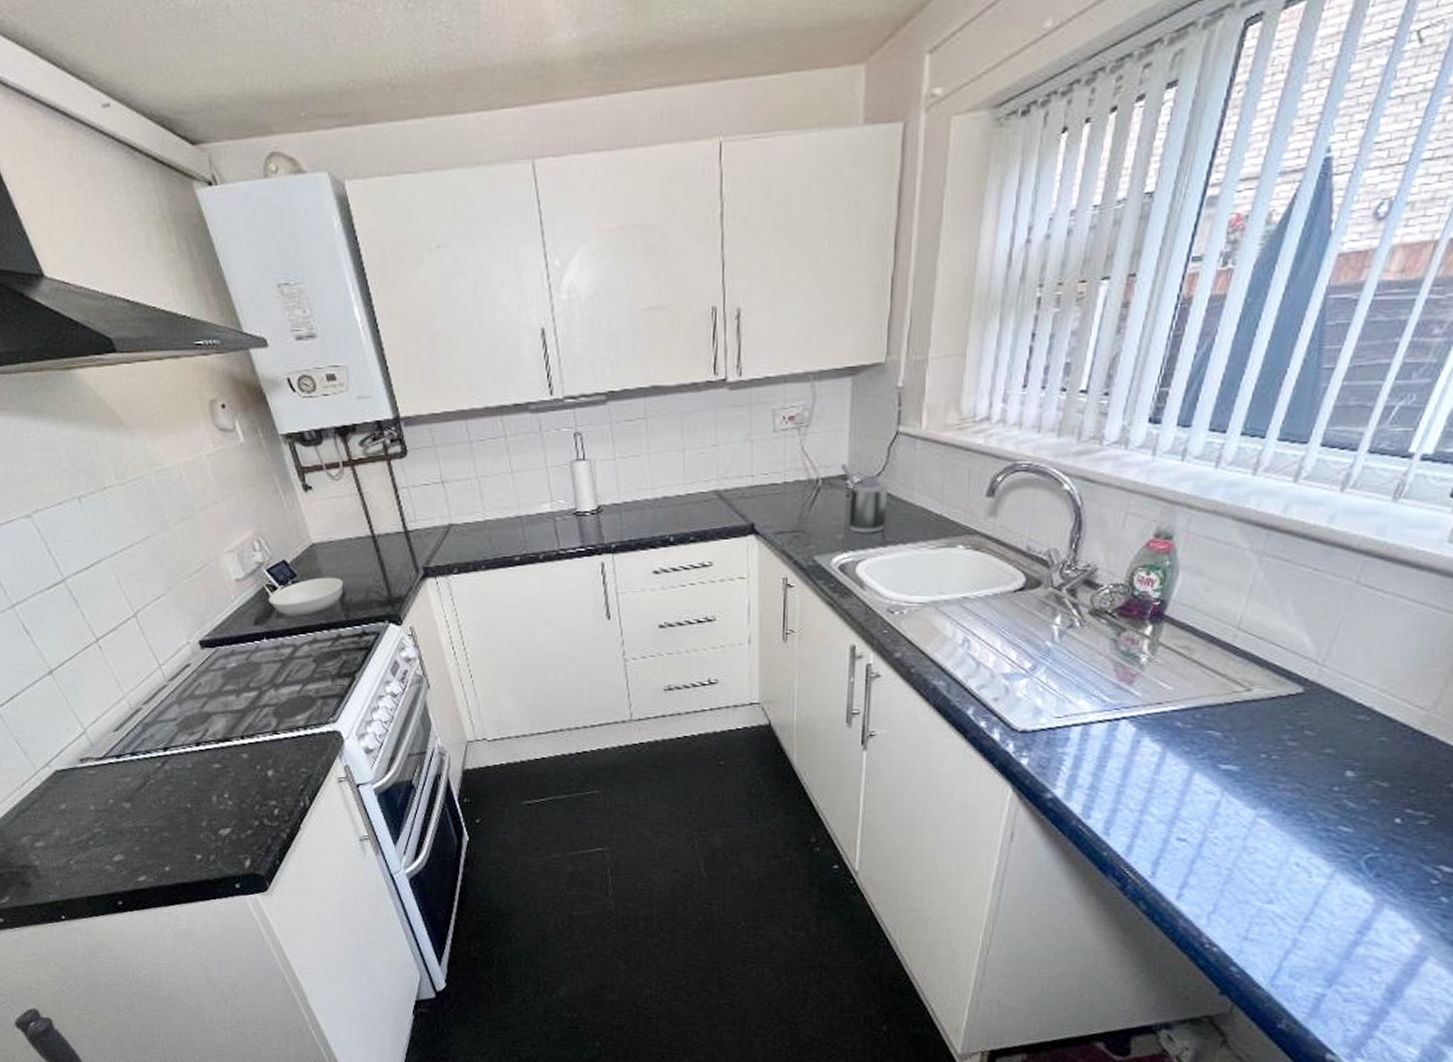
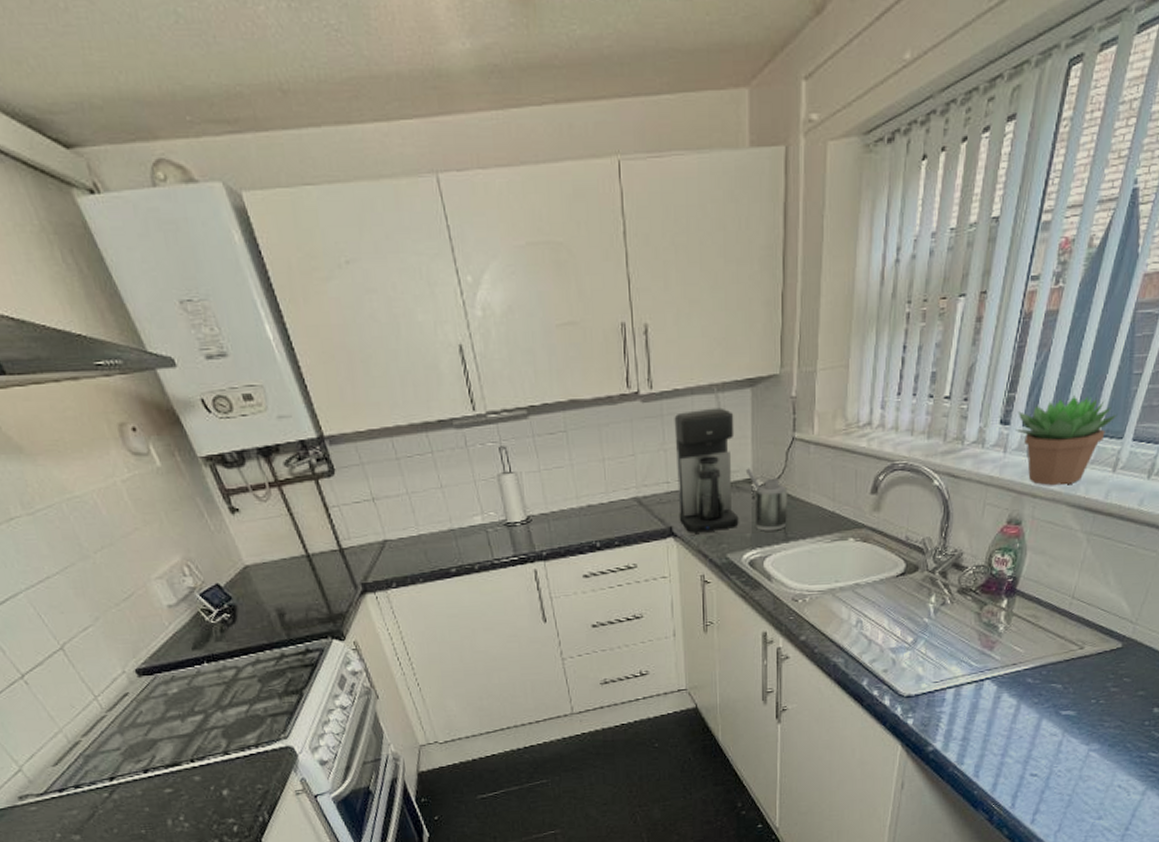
bowl: present [269,577,344,618] -> none [205,598,283,640]
coffee maker: none [762,397,831,532] -> present [674,407,739,533]
succulent plant: none [1168,392,1301,496] -> present [1015,395,1118,486]

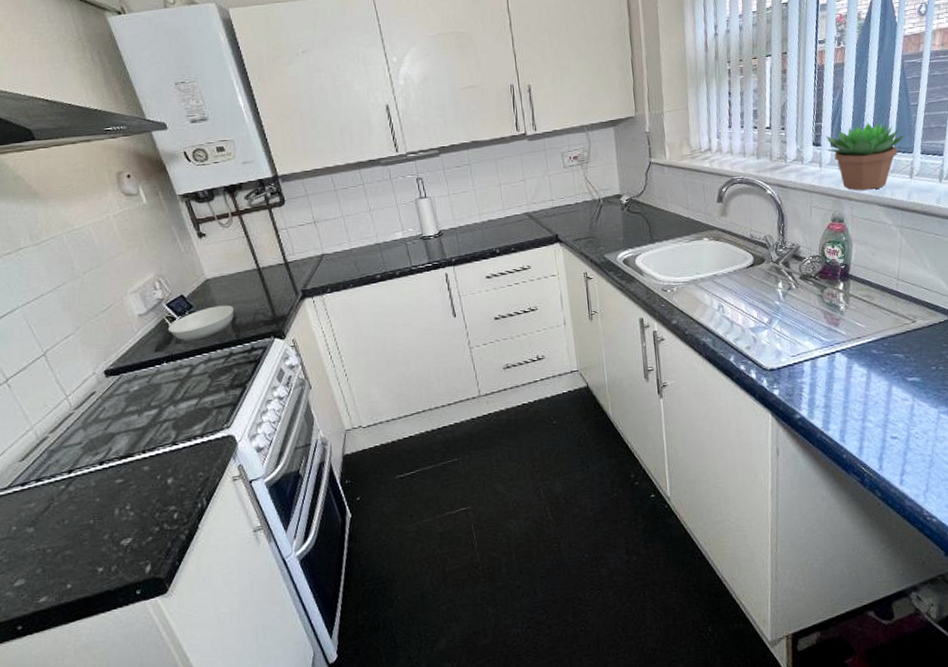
bowl: none [205,598,283,640] -> present [168,305,235,342]
coffee maker: present [674,407,739,533] -> none [554,142,612,239]
soap dispenser: present [745,468,788,531] -> none [614,186,652,235]

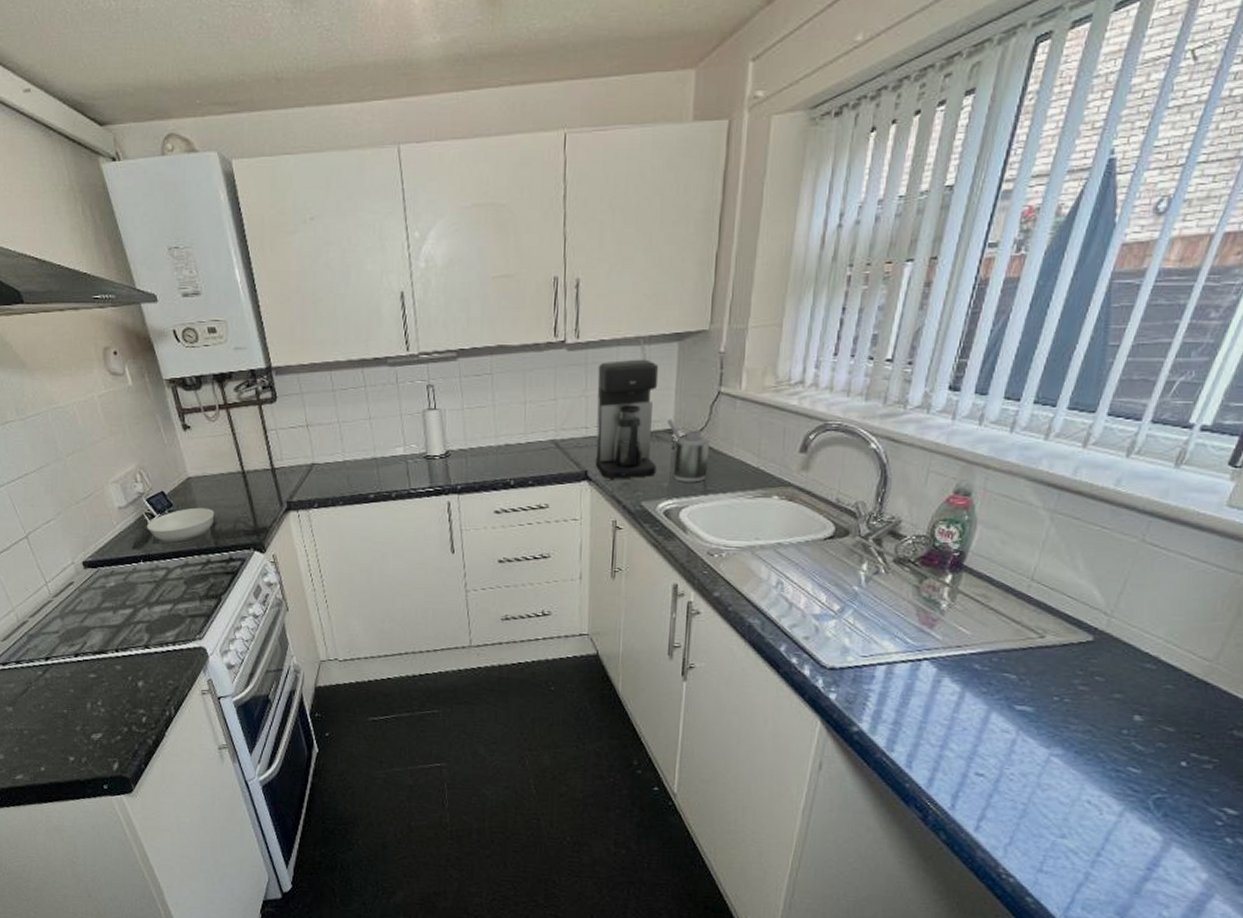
coffee maker: none [554,142,612,239] -> present [595,359,659,479]
soap dispenser: none [614,186,652,235] -> present [666,419,711,483]
succulent plant: present [825,122,905,191] -> none [966,365,1089,458]

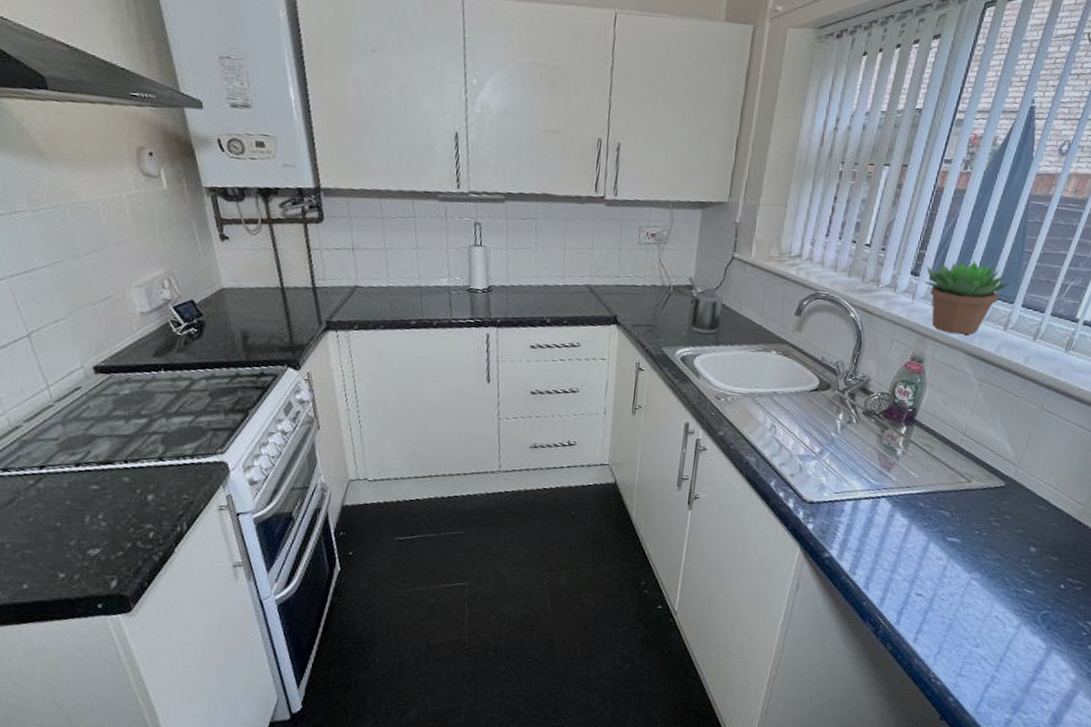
bowl: present [147,507,215,544] -> none [172,319,248,356]
coffee maker: present [595,359,659,479] -> none [624,219,684,326]
succulent plant: none [966,365,1089,458] -> present [923,261,1010,336]

